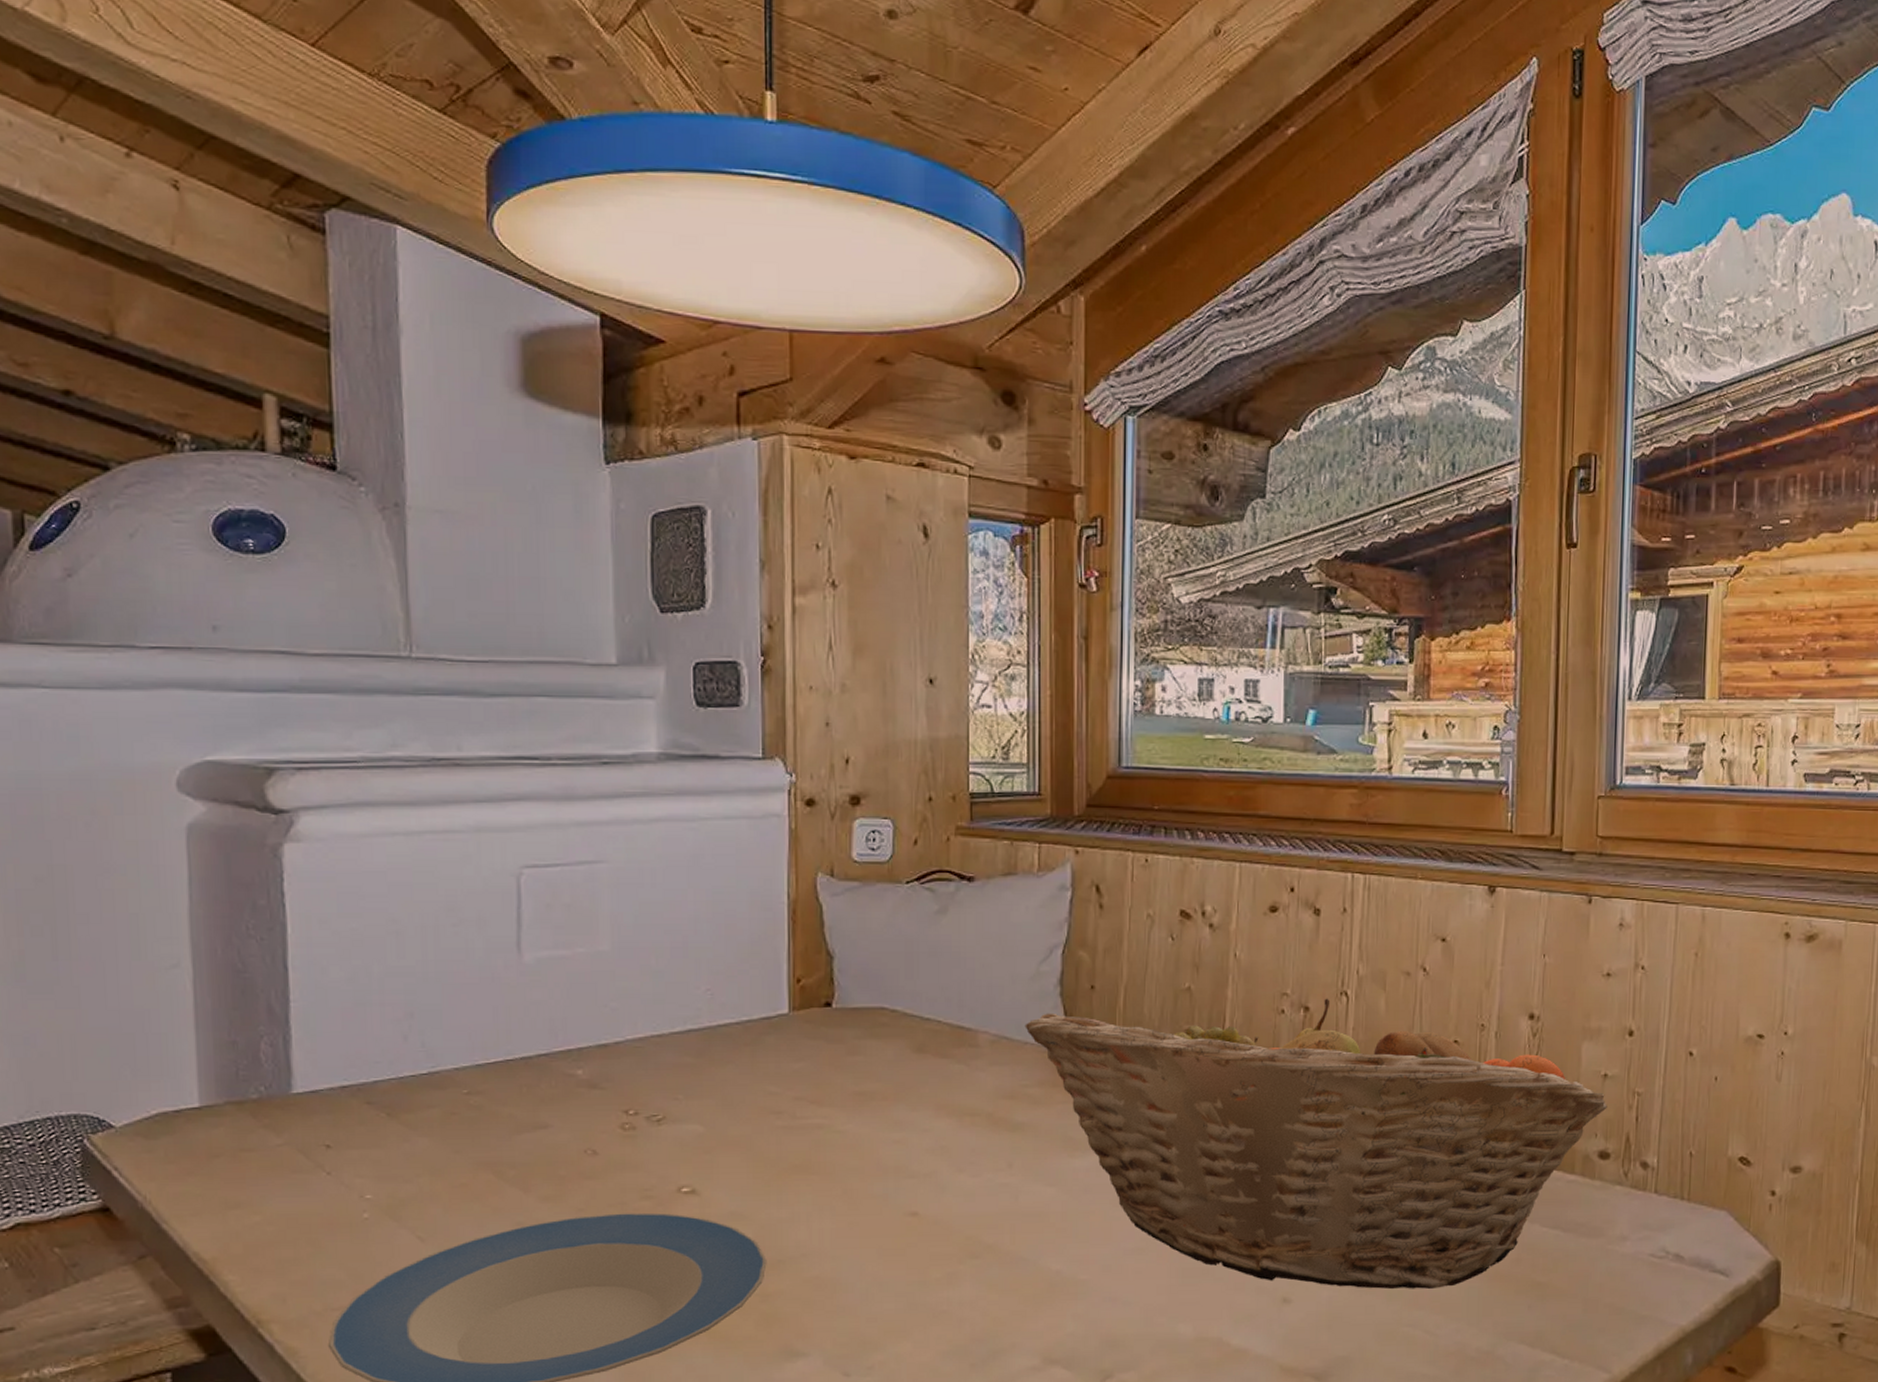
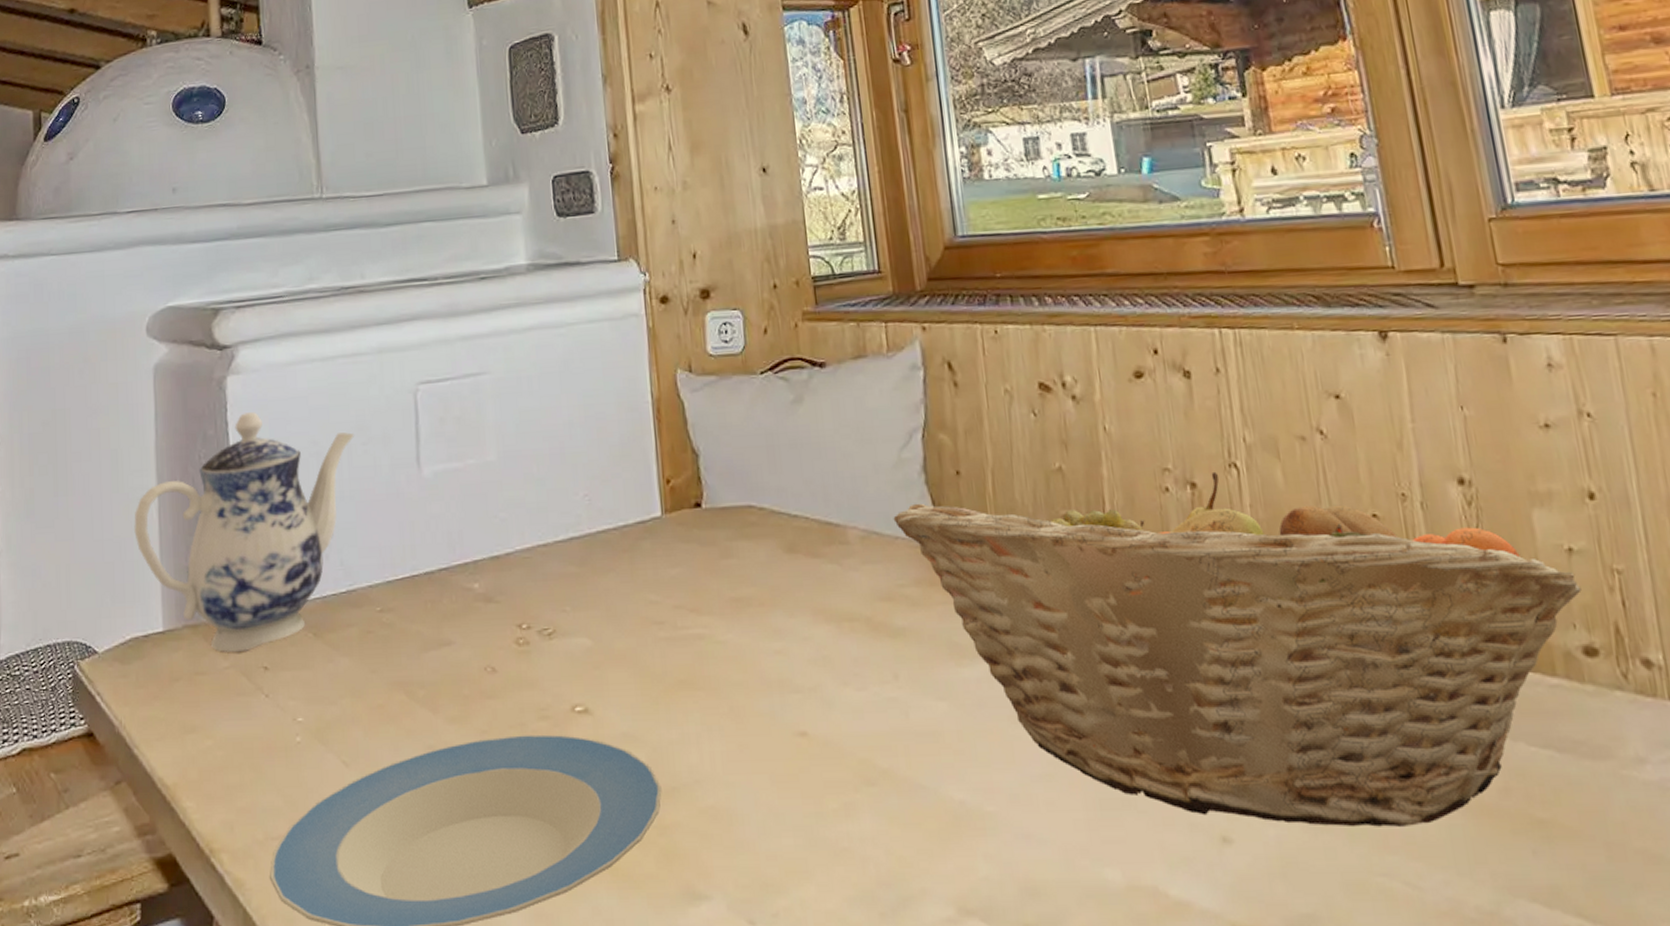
teapot: none [161,884,442,1130] -> present [134,412,354,652]

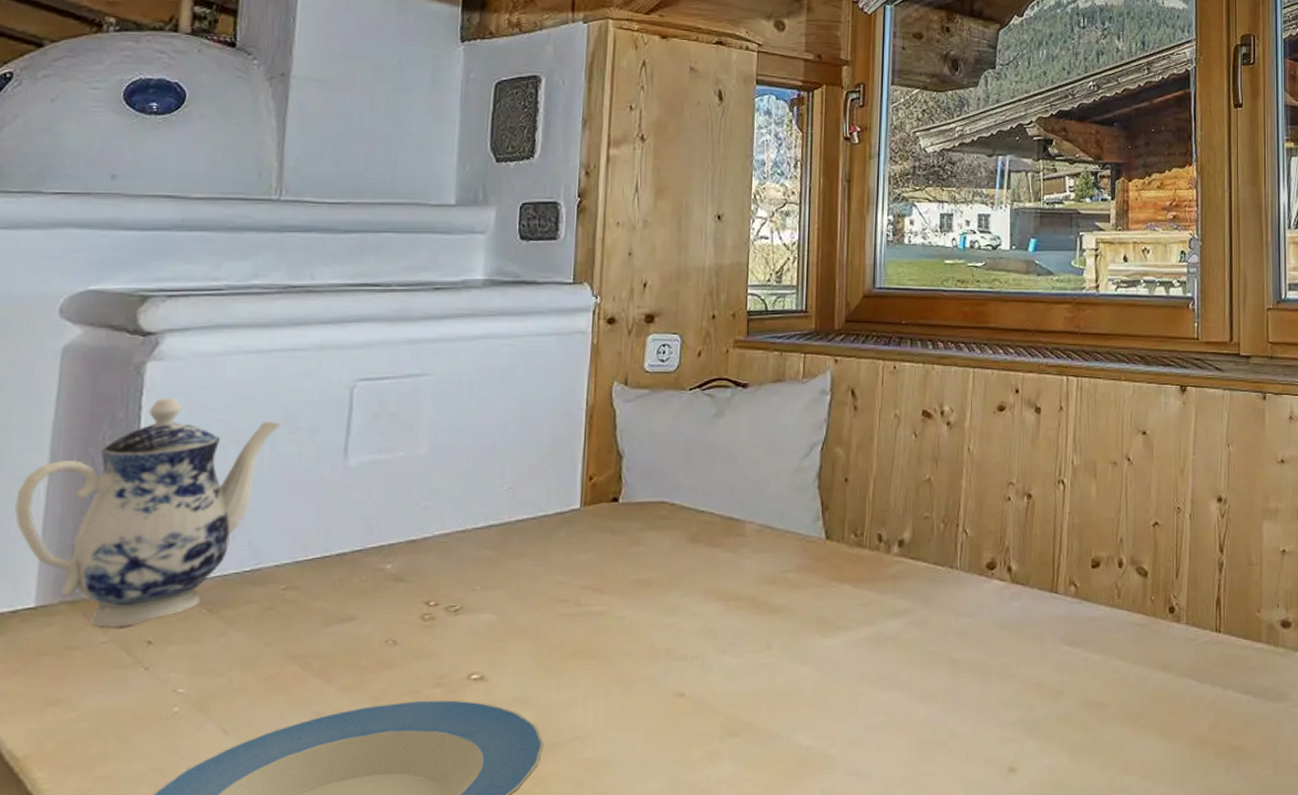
fruit basket: present [893,471,1582,827] -> none [786,486,1287,756]

